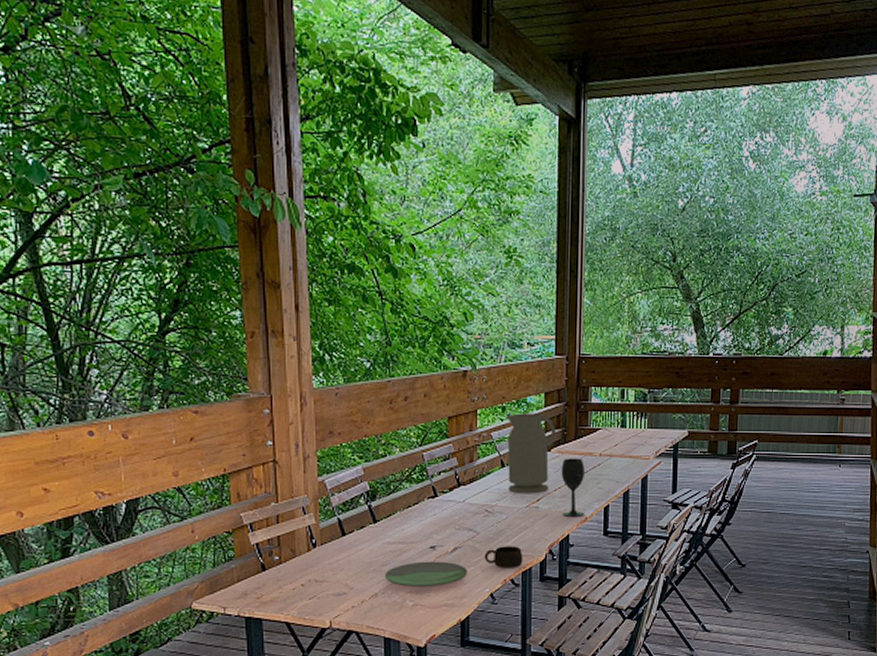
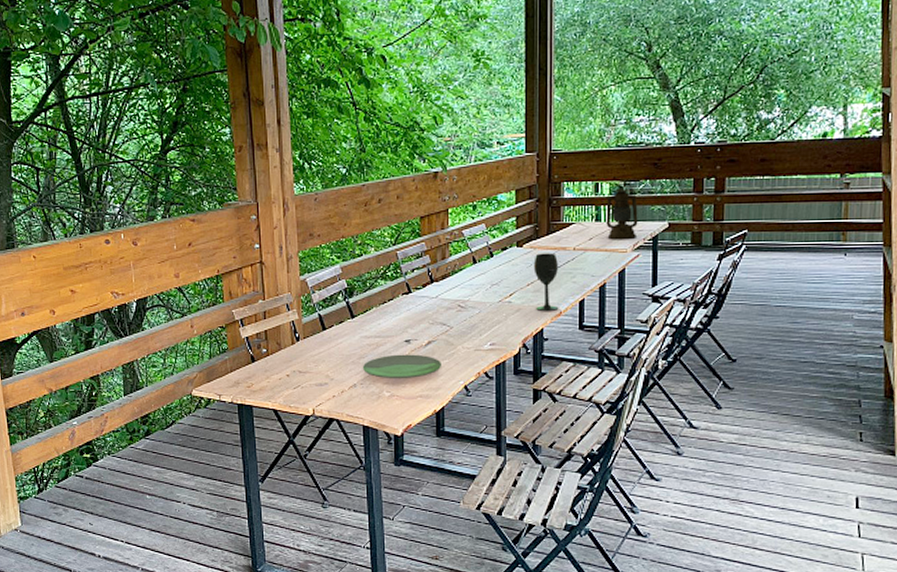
cup: present [484,546,523,569] -> none [458,340,497,362]
water jug: present [506,413,556,494] -> none [477,210,528,290]
lantern: none [631,391,661,447] -> present [606,183,638,240]

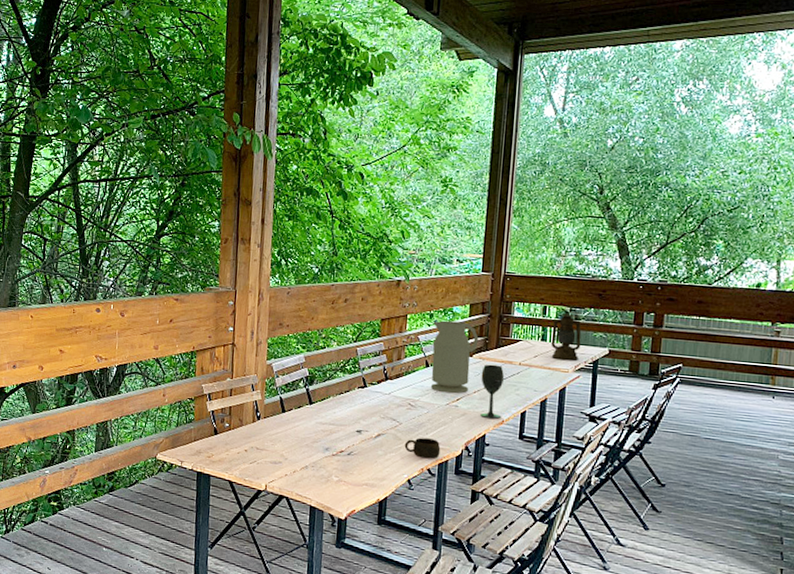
plate: present [362,354,442,379] -> none [314,442,389,467]
cup: none [458,340,497,362] -> present [404,437,441,460]
water jug: none [477,210,528,290] -> present [431,320,479,394]

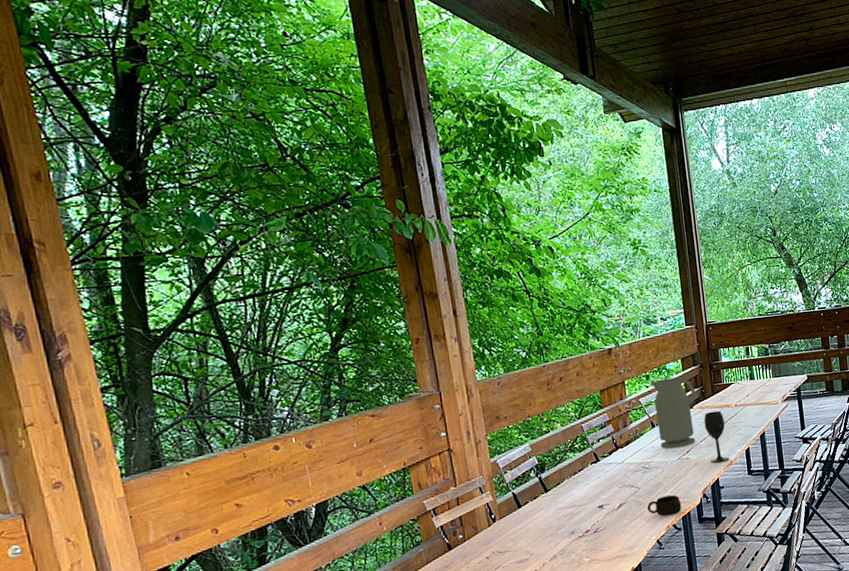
lantern: present [551,309,582,361] -> none [757,346,784,394]

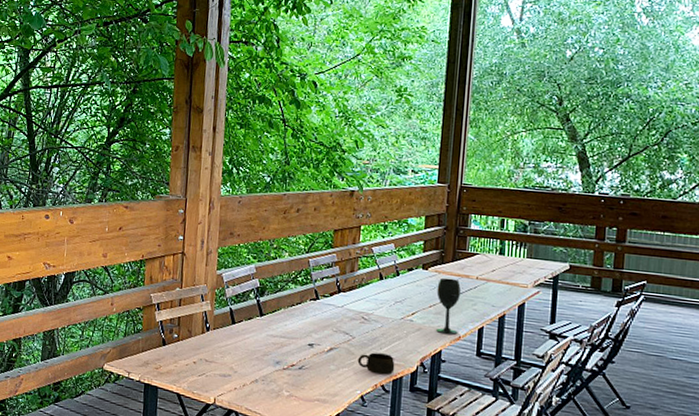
water jug: present [650,377,696,449] -> none [385,232,435,308]

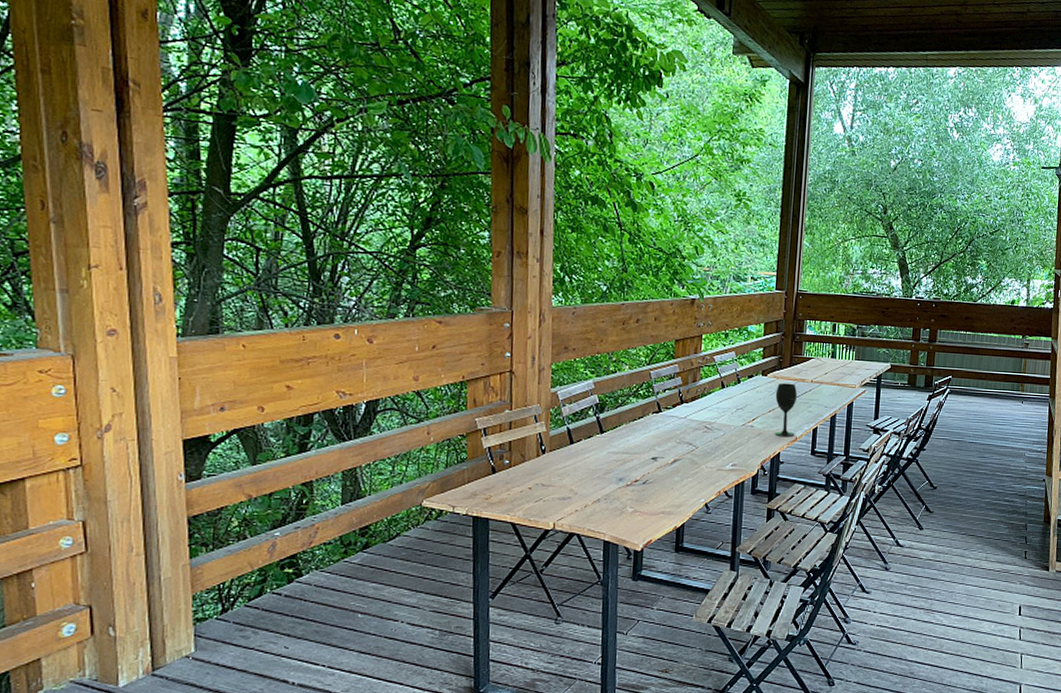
cup: present [357,352,395,376] -> none [701,460,737,481]

